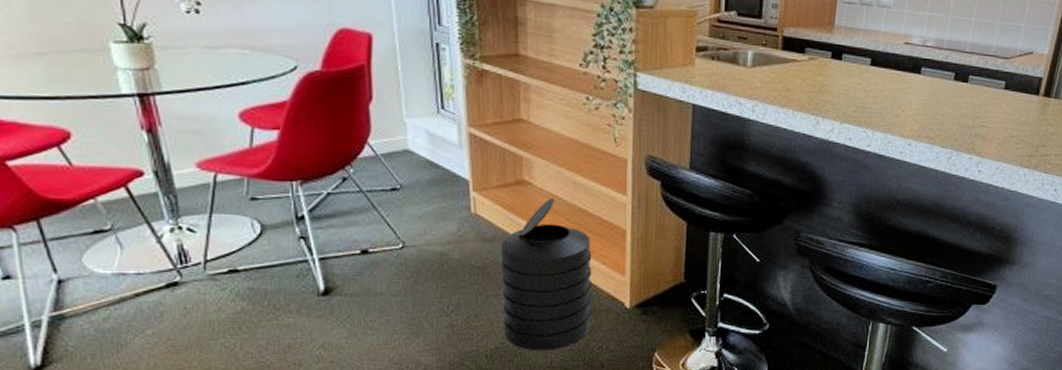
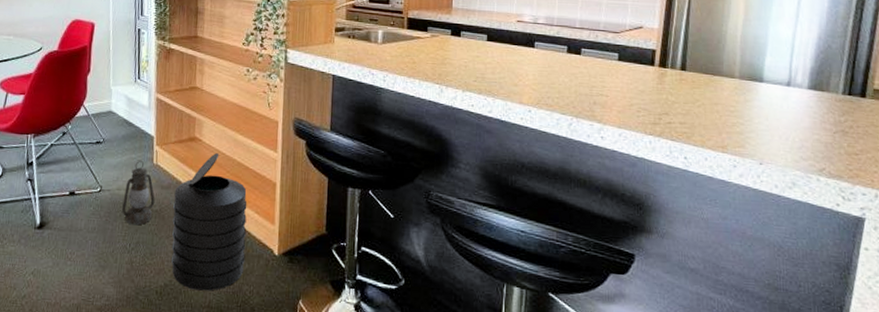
lantern: none [434,209,477,285] -> present [122,160,155,226]

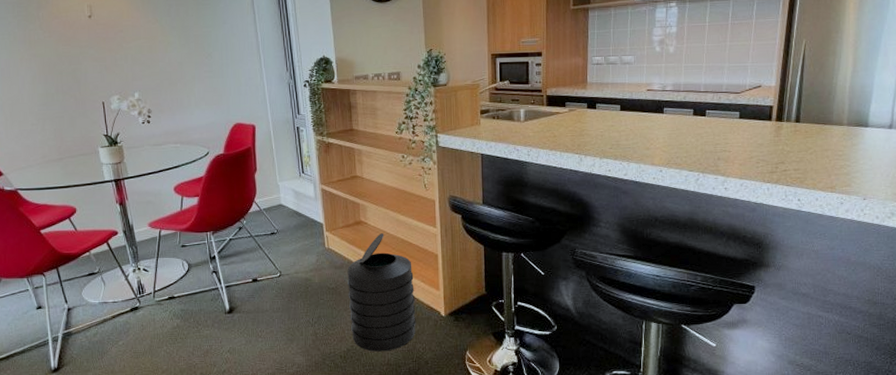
lantern: present [122,160,155,226] -> none [302,245,331,303]

